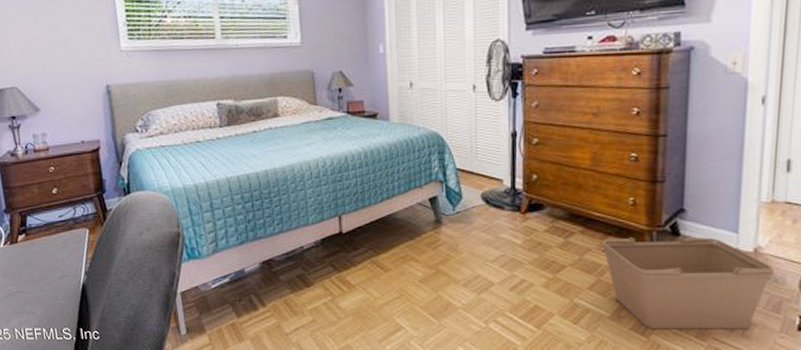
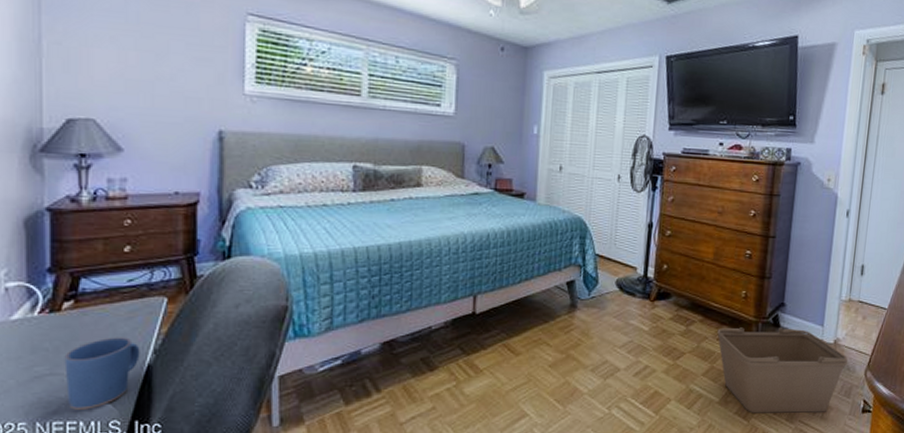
mug: none [25,262,76,319] -> present [64,337,140,410]

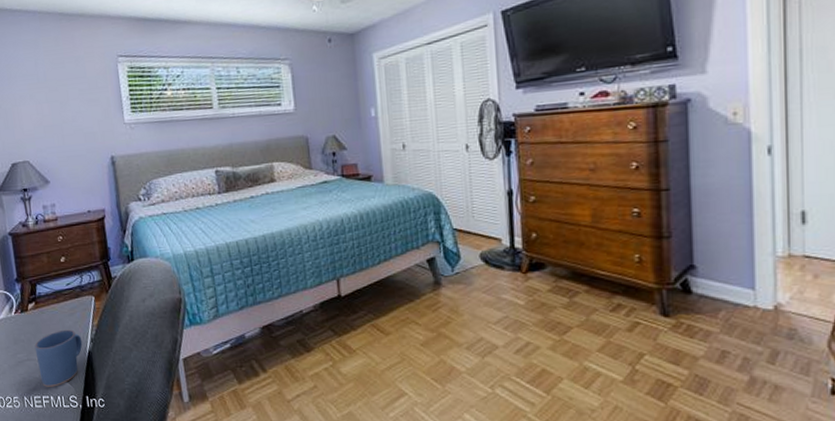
bicycle basket: present [717,327,848,413] -> none [609,294,798,394]

